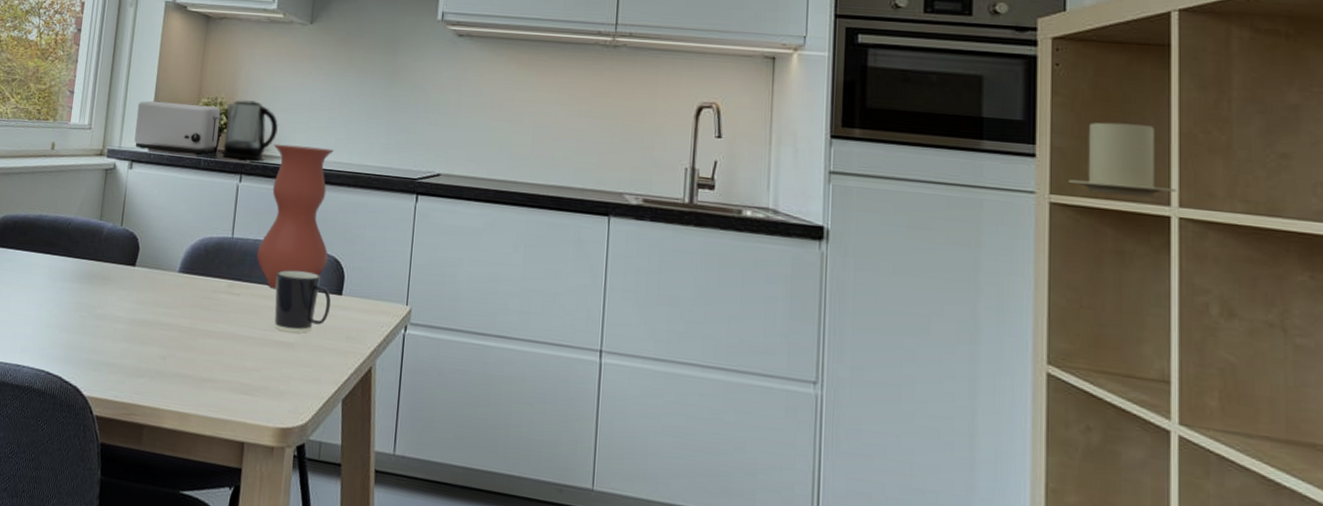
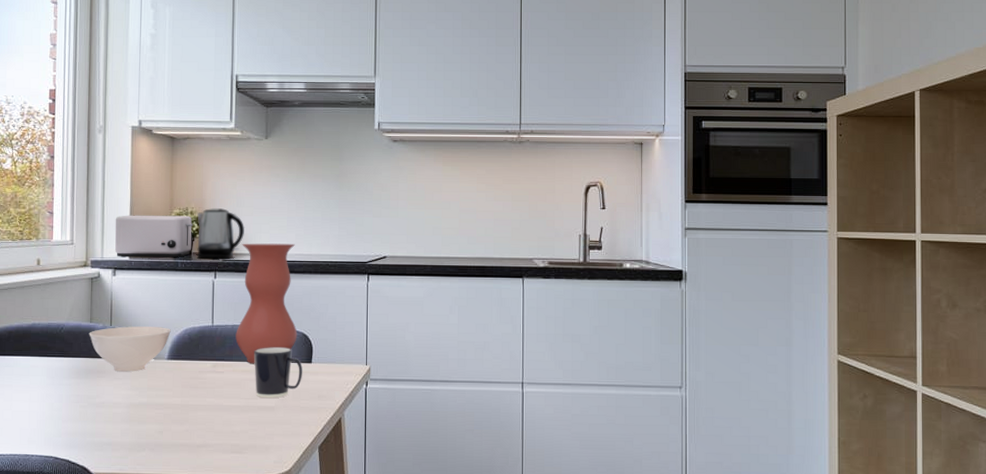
bowl: none [97,228,186,283] -> present [89,326,171,372]
candle: present [1067,122,1177,198] -> none [849,176,920,228]

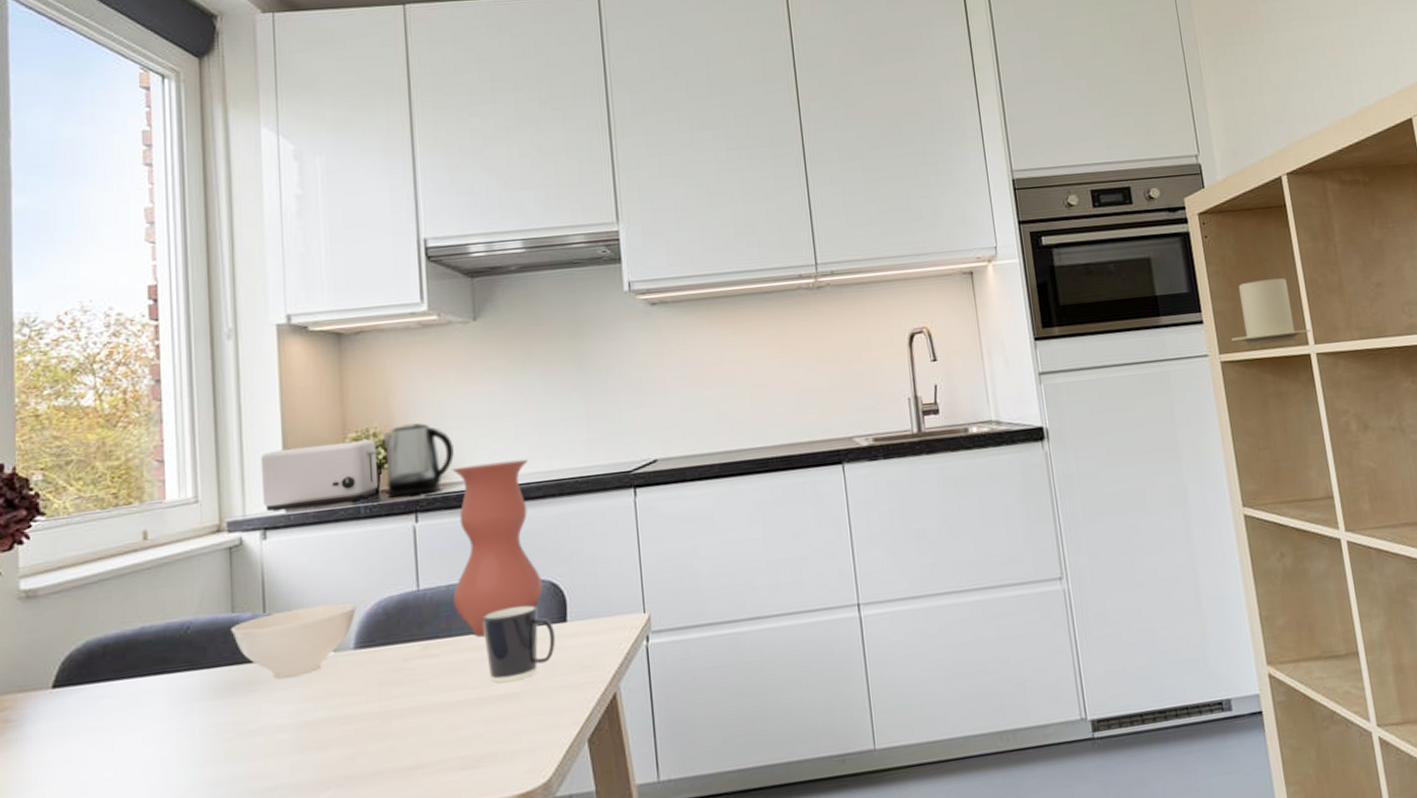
candle: none [849,176,920,228] -> present [1230,278,1312,346]

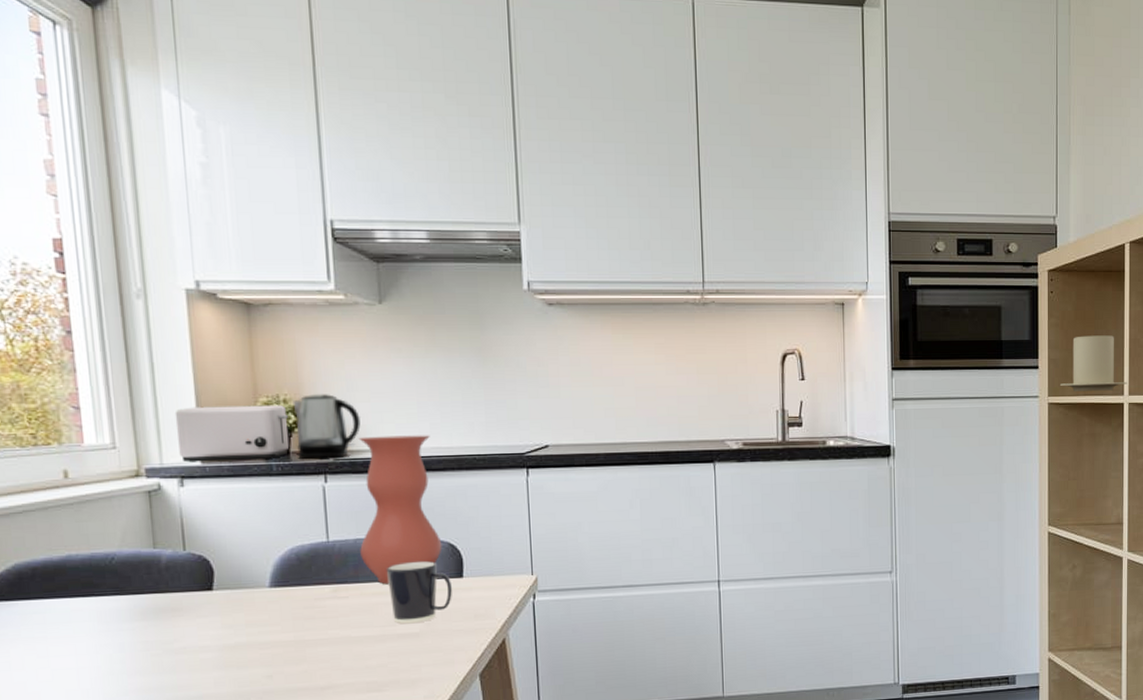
bowl: present [230,602,357,679] -> none [153,547,271,608]

